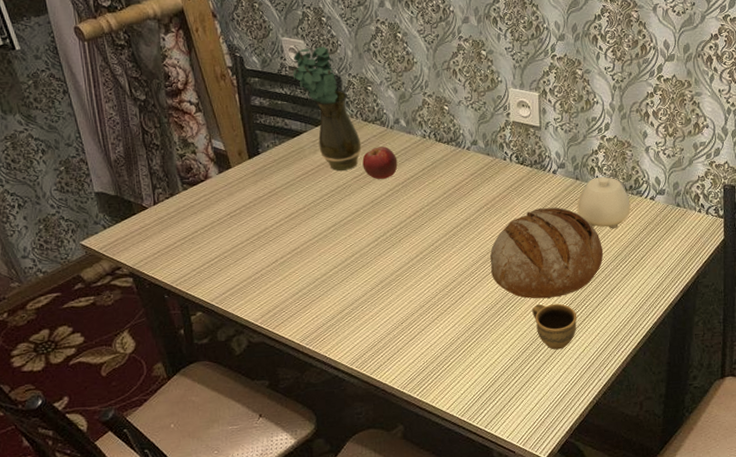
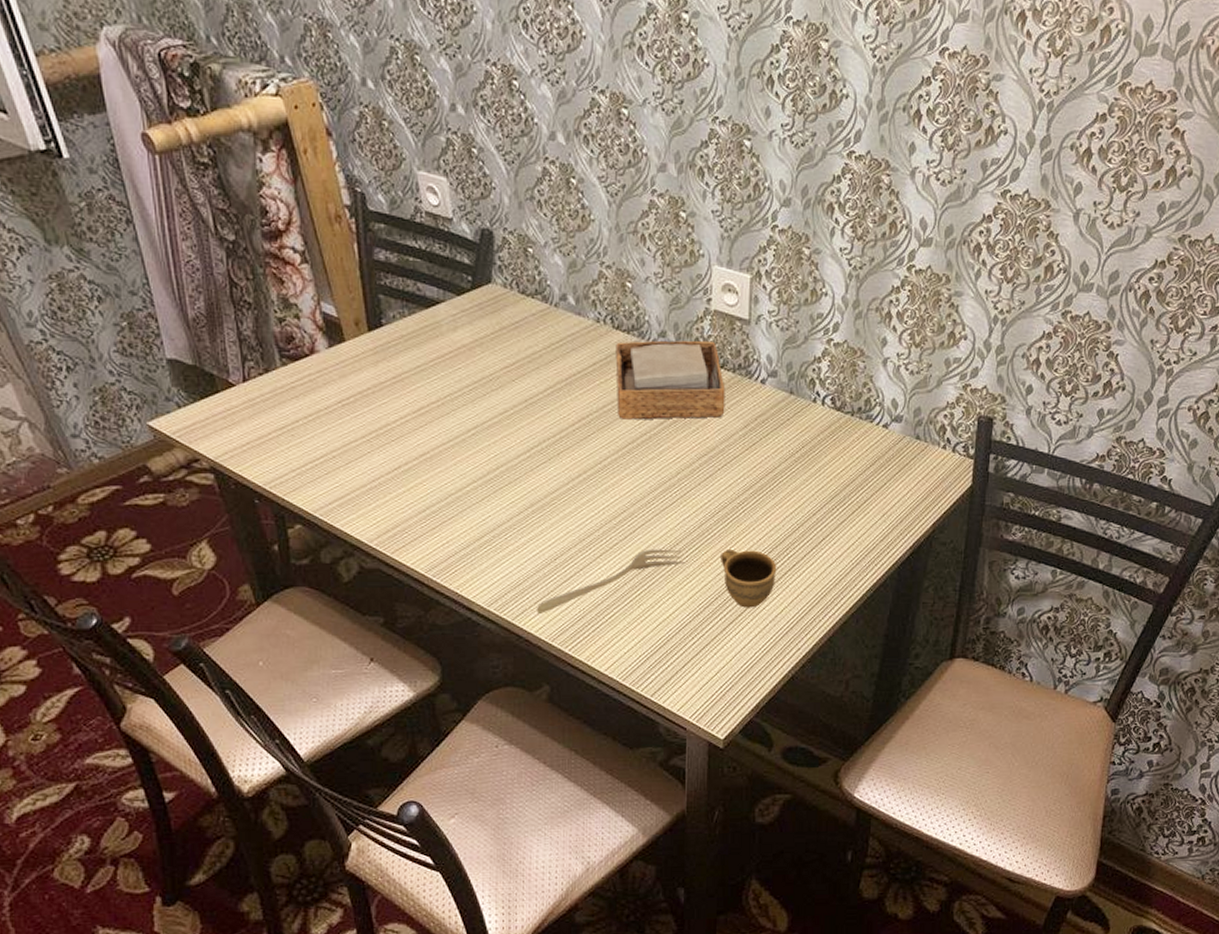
vase: present [293,42,362,171] -> none [431,181,516,357]
fruit: present [362,146,398,179] -> none [516,329,561,372]
fork: none [390,308,505,369] -> present [537,549,686,615]
napkin holder: none [439,144,527,210] -> present [615,340,725,420]
bread: present [490,207,604,299] -> none [673,426,817,543]
sugar bowl: present [576,176,631,229] -> none [788,392,857,462]

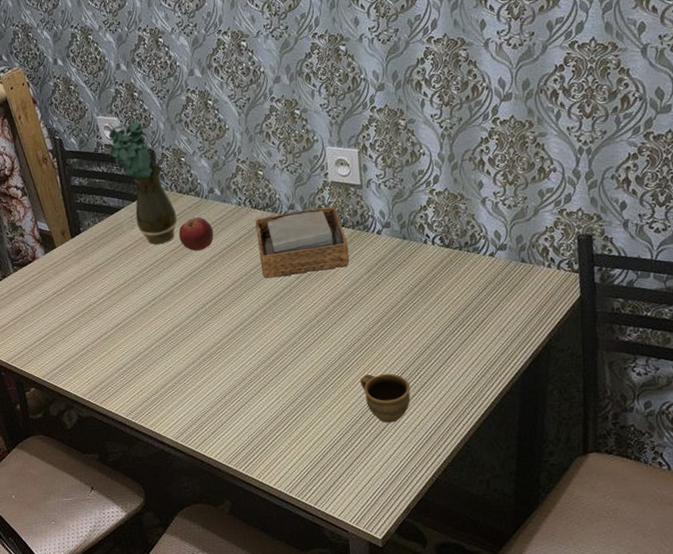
vase: none [431,181,516,357] -> present [108,117,178,245]
fruit: none [516,329,561,372] -> present [179,217,214,251]
fork: present [537,549,686,615] -> none [214,379,332,443]

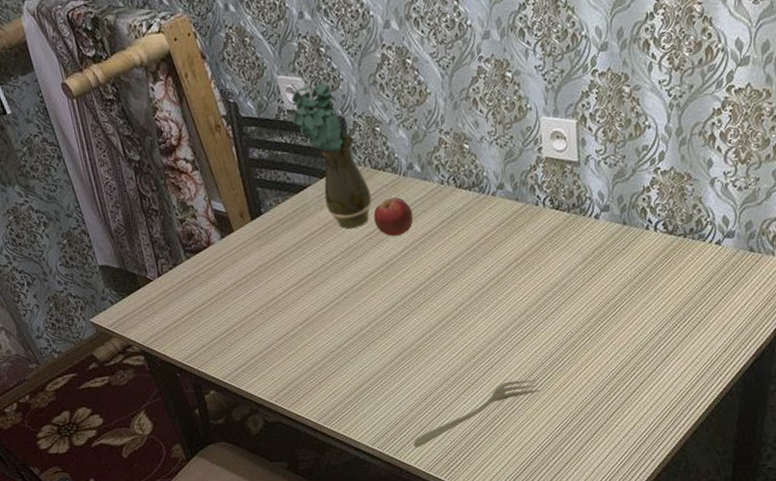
fork: none [214,379,332,443] -> present [414,380,541,449]
napkin holder: present [255,206,350,279] -> none [460,186,564,268]
cup: present [360,373,411,423] -> none [572,373,626,427]

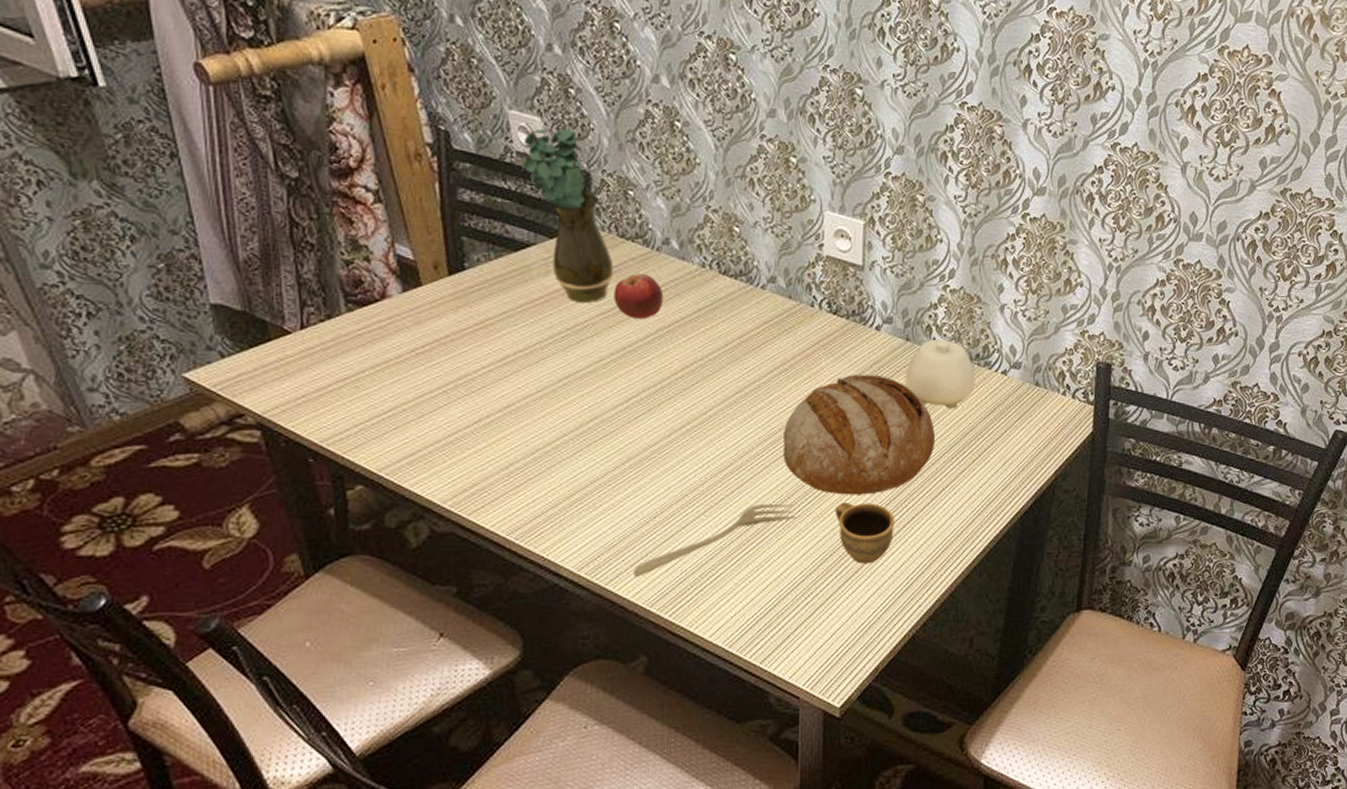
bread: none [522,258,657,369] -> present [783,373,936,495]
cup: none [572,373,626,427] -> present [835,502,895,564]
sugar bowl: none [624,218,691,283] -> present [904,338,976,409]

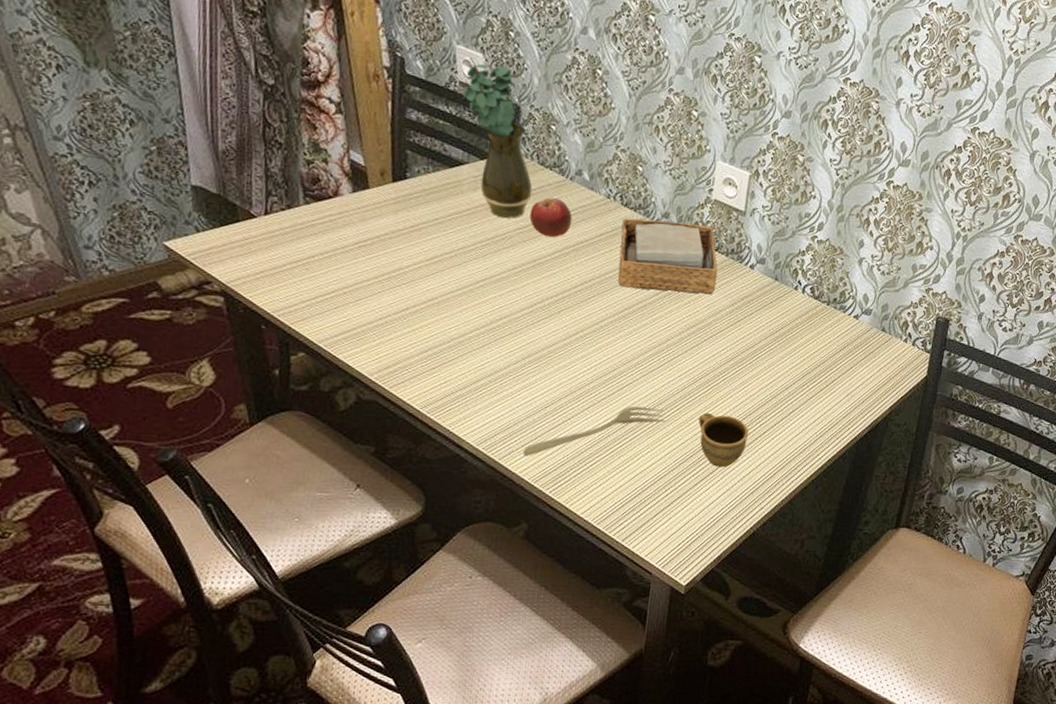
napkin holder: none [722,286,839,368] -> present [618,217,718,295]
bread: present [783,373,936,495] -> none [659,304,792,409]
sugar bowl: present [904,338,976,409] -> none [769,281,832,344]

